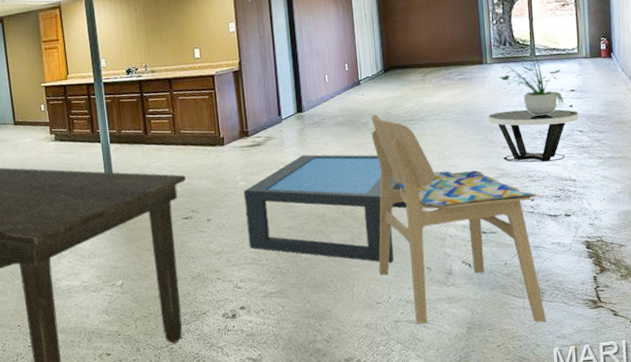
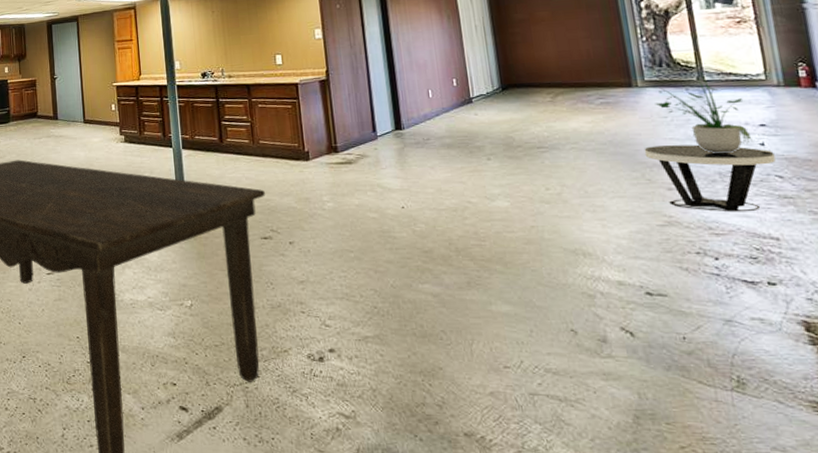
coffee table: present [244,154,423,264] -> none [332,178,561,319]
dining chair: present [371,114,547,324] -> none [487,137,754,425]

